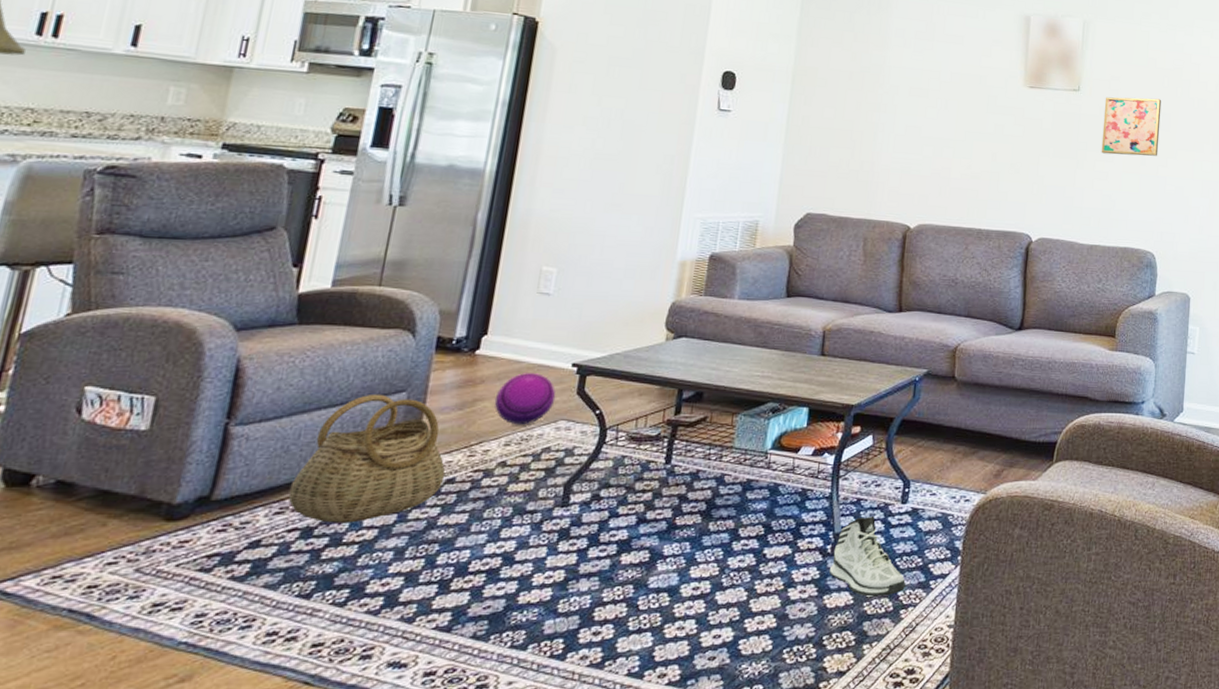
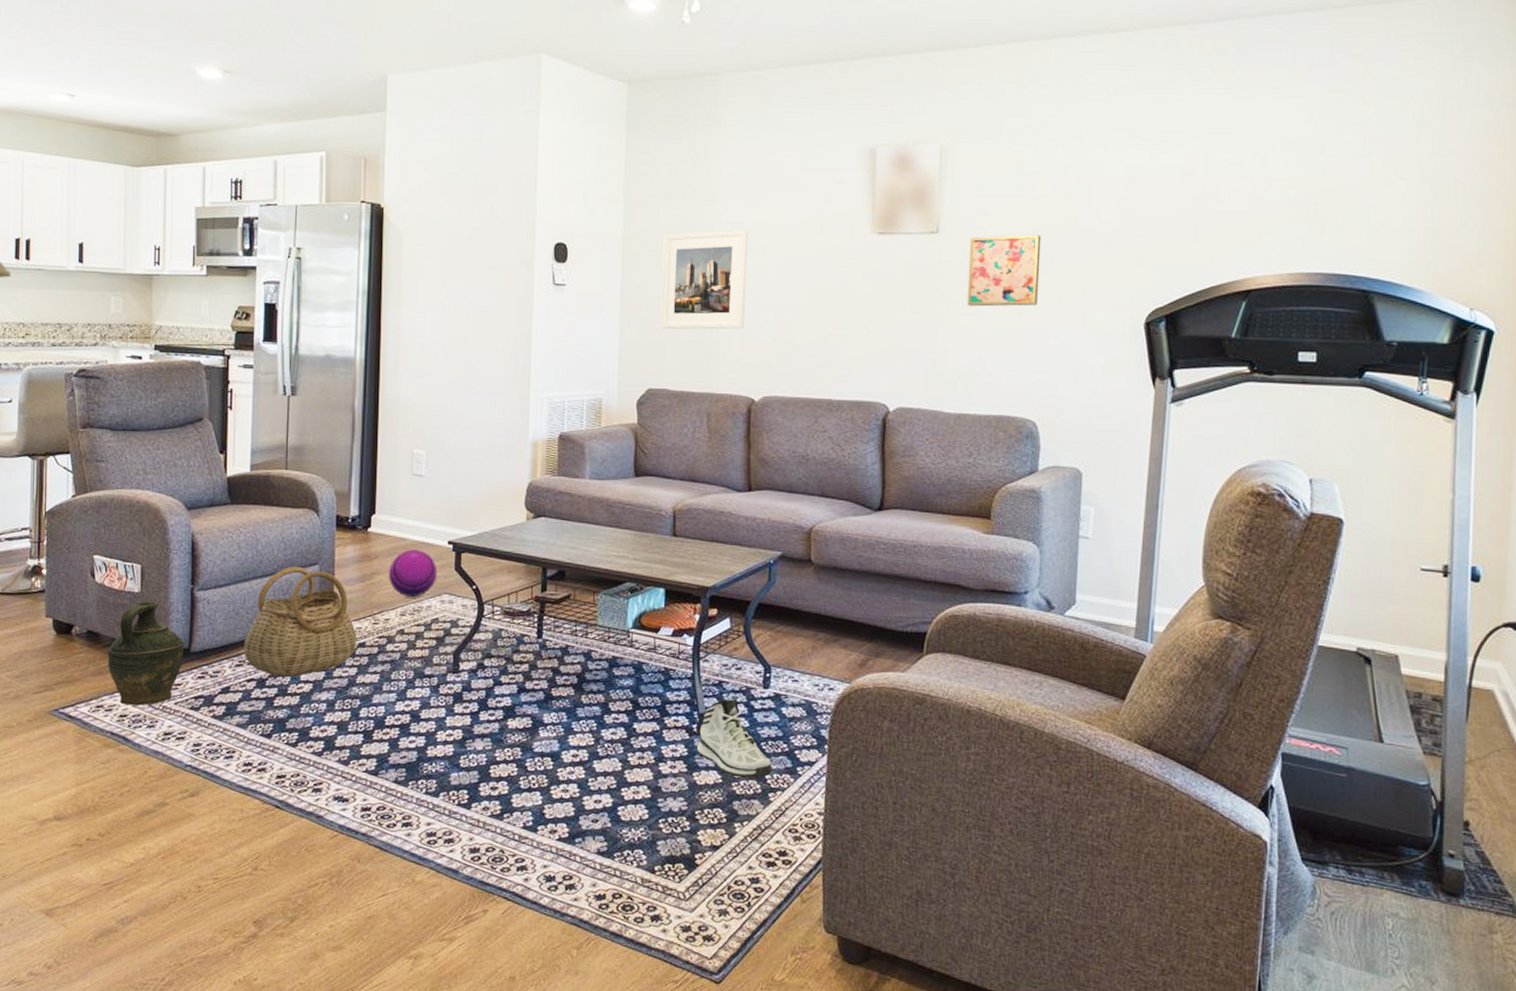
ceramic jug: none [80,441,204,573] -> present [107,601,185,706]
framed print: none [824,72,914,162] -> present [661,229,749,330]

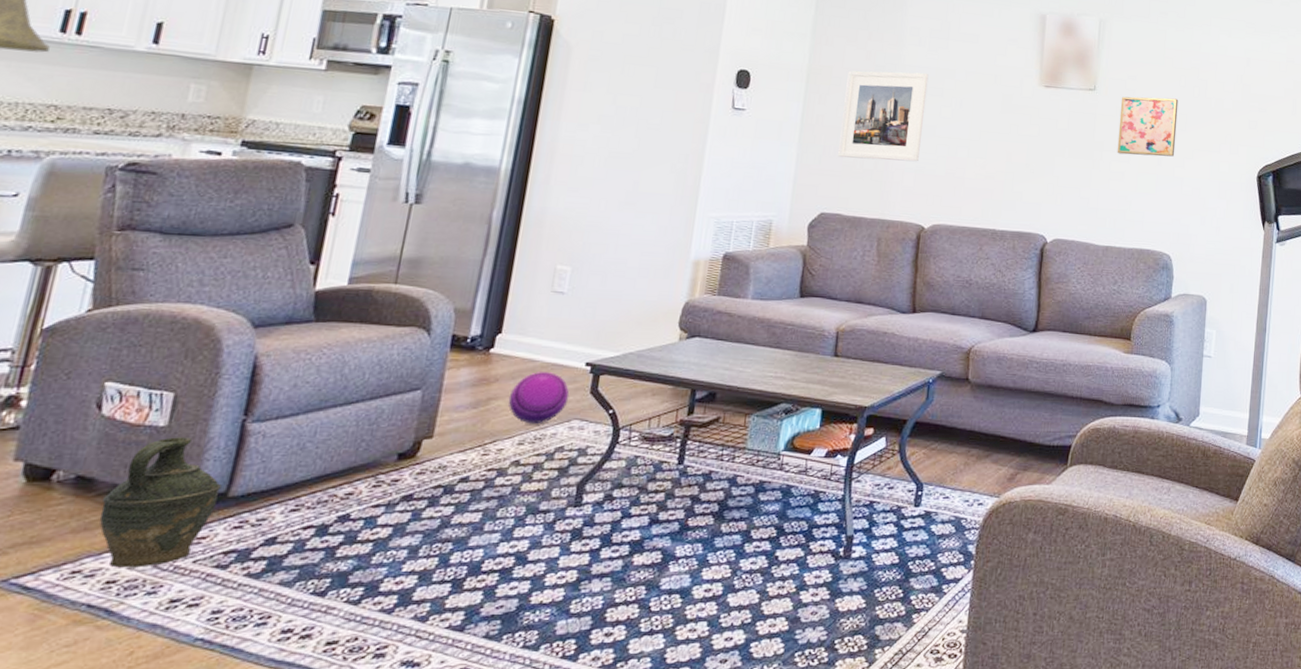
basket: present [243,566,357,677] -> none [304,391,459,521]
sneaker: present [697,698,772,779] -> none [842,518,918,601]

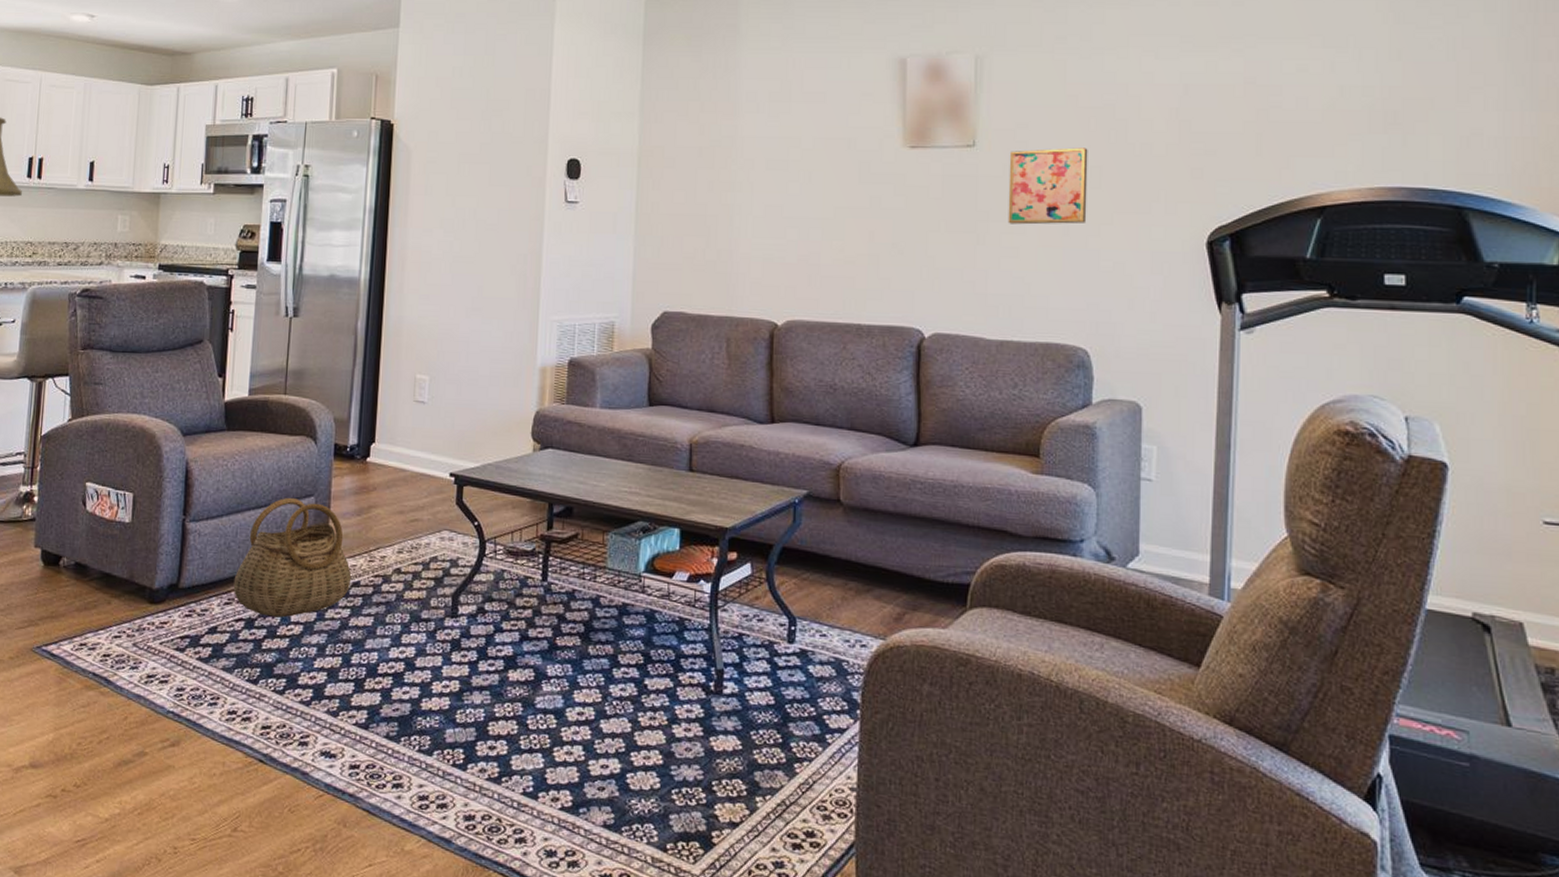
ceramic jug: present [99,437,221,568] -> none [93,532,173,645]
basket: none [304,391,459,521] -> present [233,497,352,618]
ball: present [508,372,570,425] -> none [386,481,438,534]
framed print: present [838,70,929,162] -> none [677,143,771,249]

